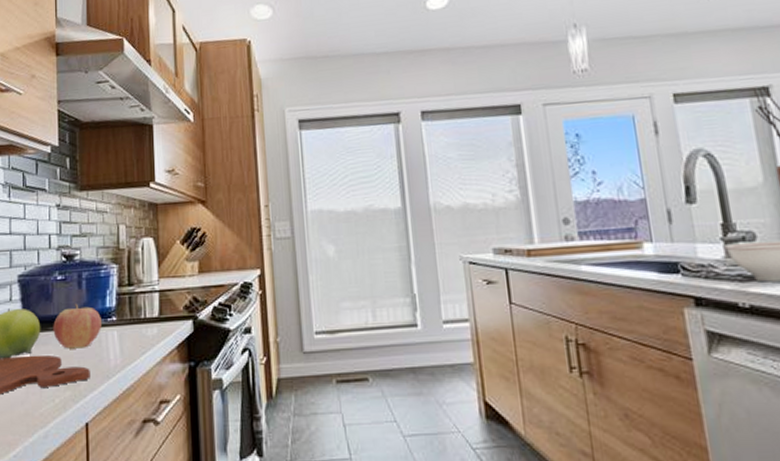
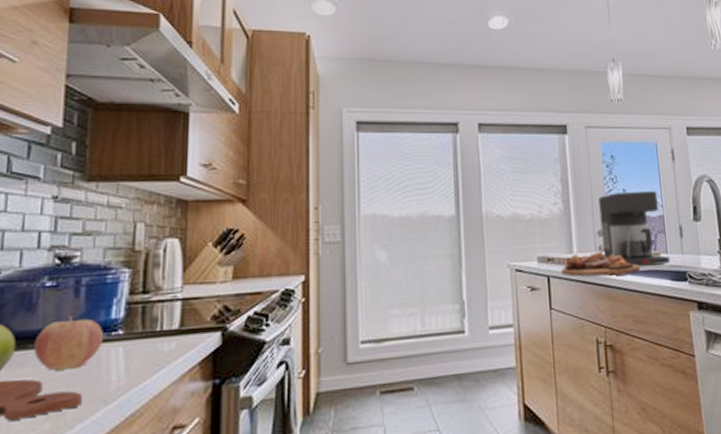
food platter: none [520,240,618,270] -> present [560,250,641,278]
coffee maker: none [562,170,656,257] -> present [598,190,670,266]

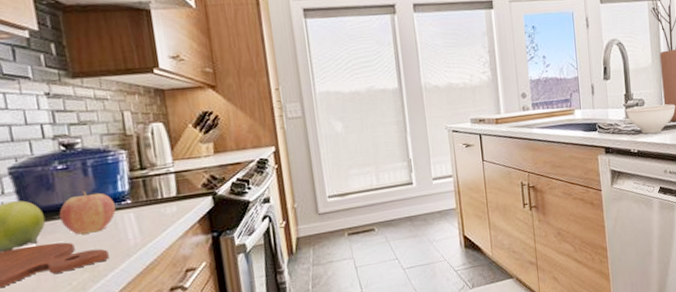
food platter: present [560,250,641,278] -> none [490,110,558,134]
coffee maker: present [598,190,670,266] -> none [522,55,583,122]

